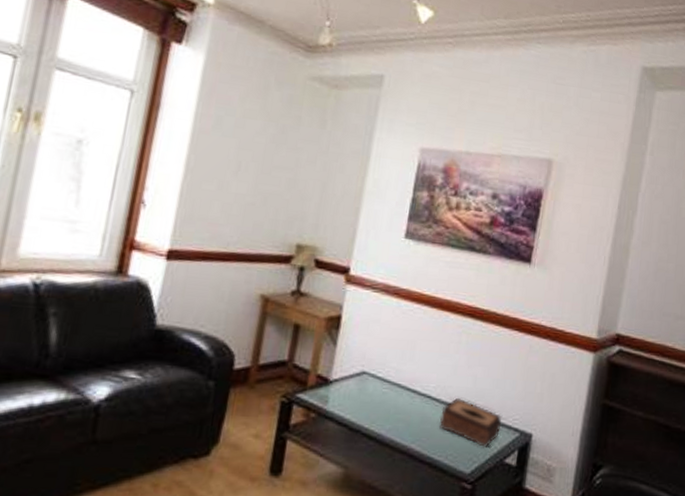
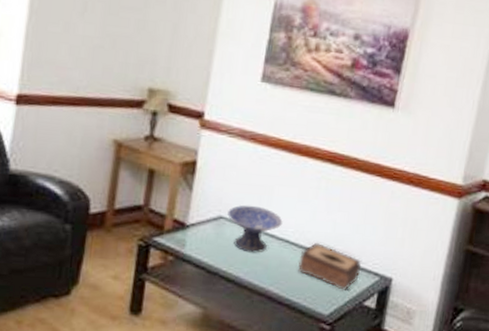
decorative bowl: none [370,360,425,409] -> present [227,205,283,253]

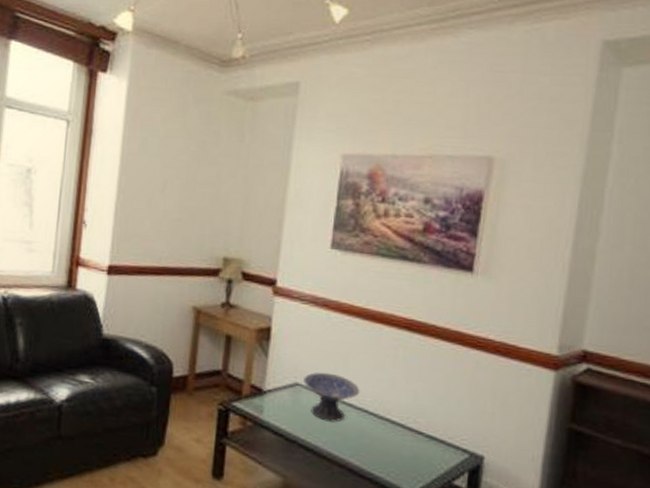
tissue box: present [297,243,362,290] -> none [378,414,449,467]

